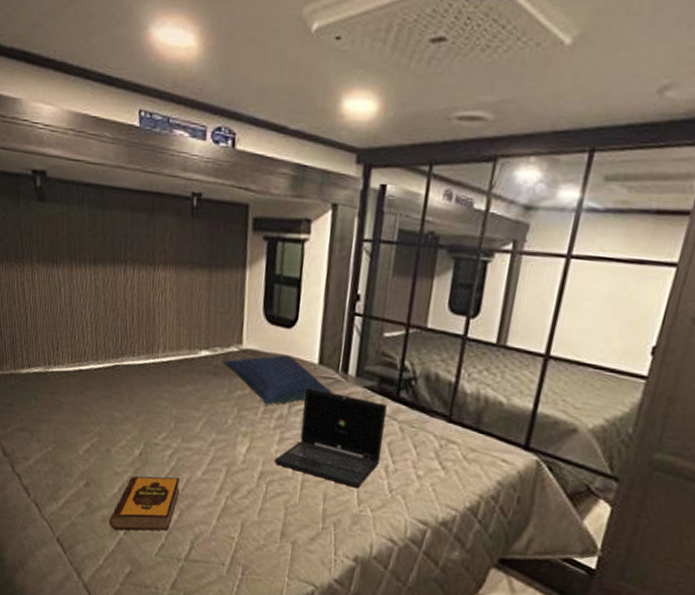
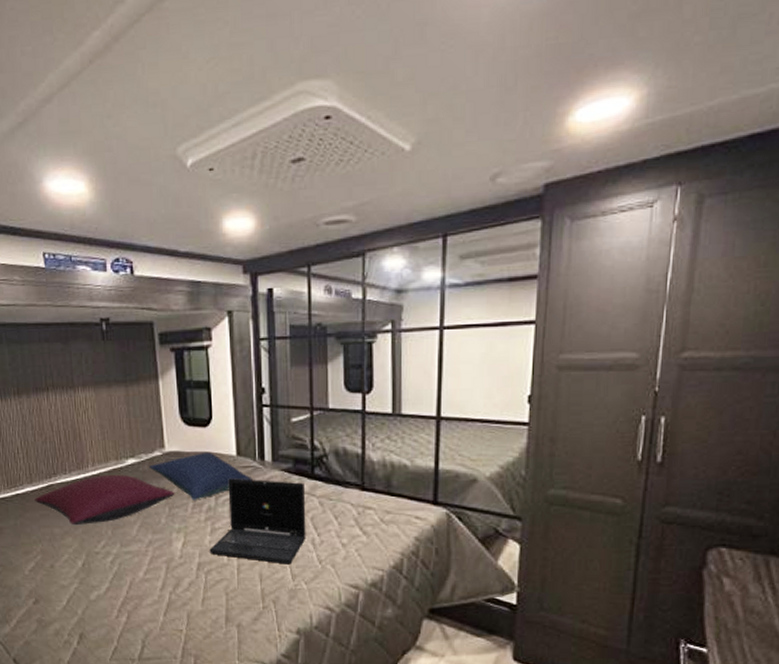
pillow: none [98,363,247,414] -> present [35,474,175,524]
hardback book: present [108,476,181,531] -> none [61,581,125,641]

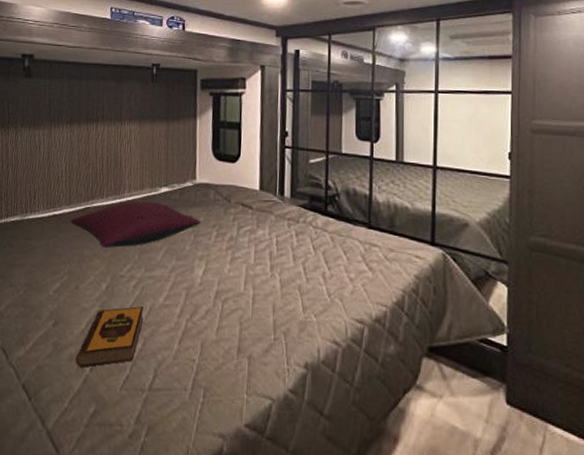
hardback book: none [61,581,125,641] -> present [75,306,145,368]
pillow: present [150,453,253,500] -> none [180,186,272,230]
laptop: present [209,478,306,565] -> none [228,211,319,297]

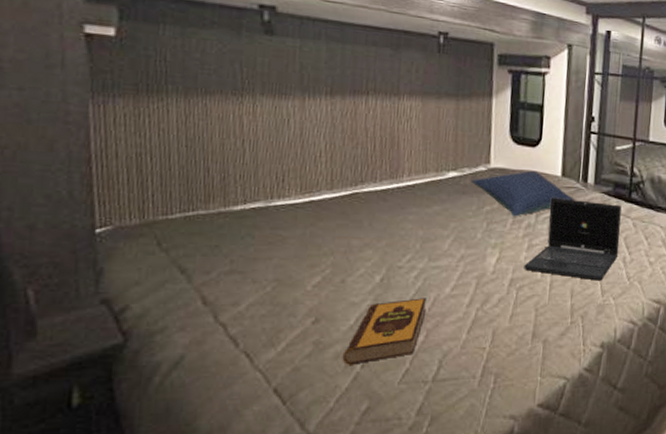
pillow: present [70,201,201,248] -> none [333,186,495,237]
pillow: none [180,186,272,230] -> present [472,171,574,217]
laptop: none [228,211,319,297] -> present [523,197,622,281]

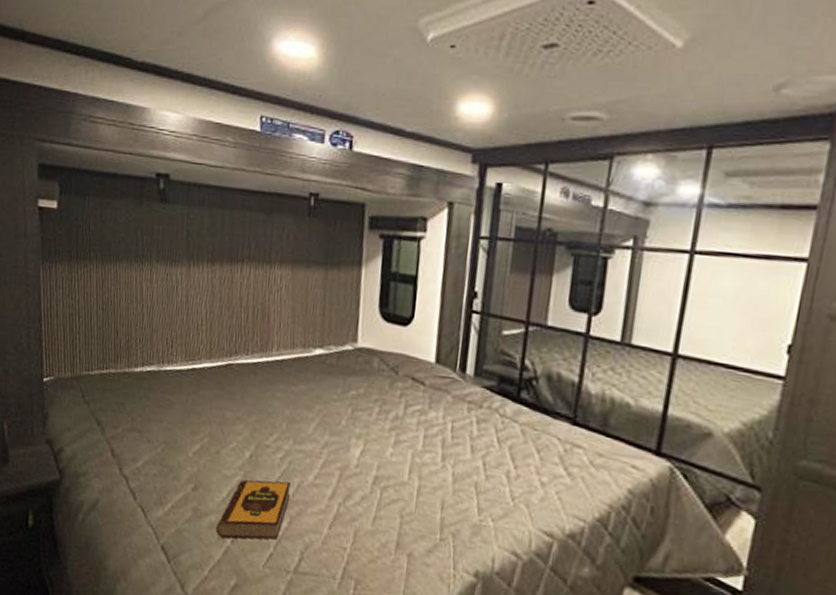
pillow: present [472,171,574,217] -> none [338,353,449,406]
laptop: present [523,197,622,281] -> none [389,387,507,496]

